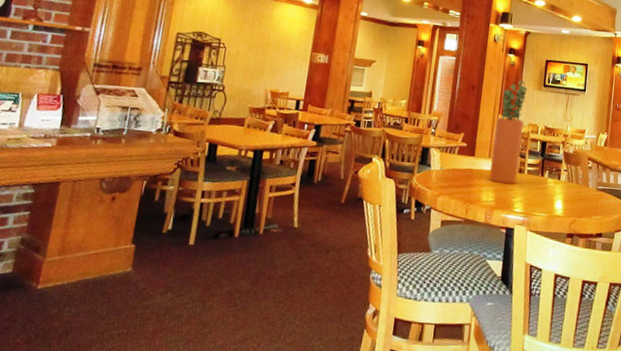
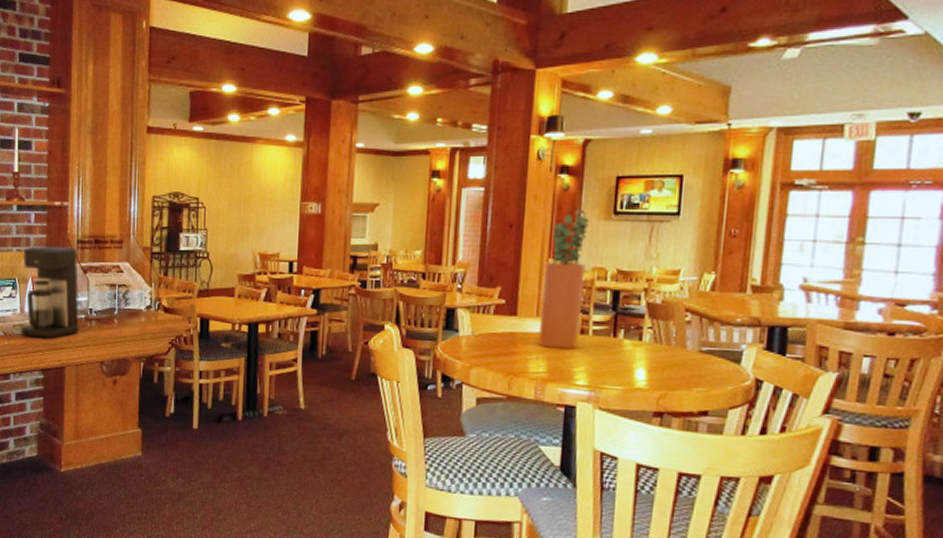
coffee maker: none [15,65,92,155] -> present [21,245,79,339]

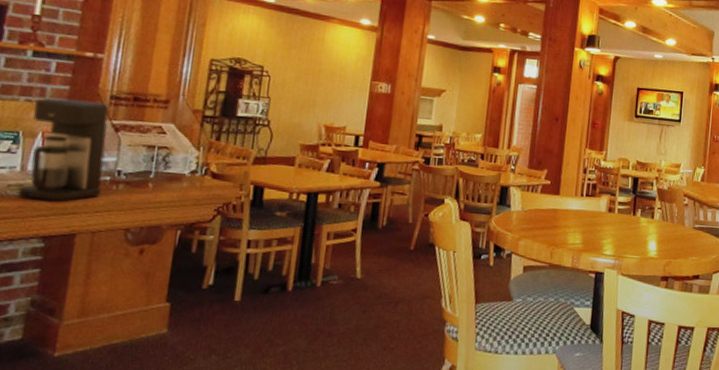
vase: present [538,202,589,350] -> none [575,105,617,225]

